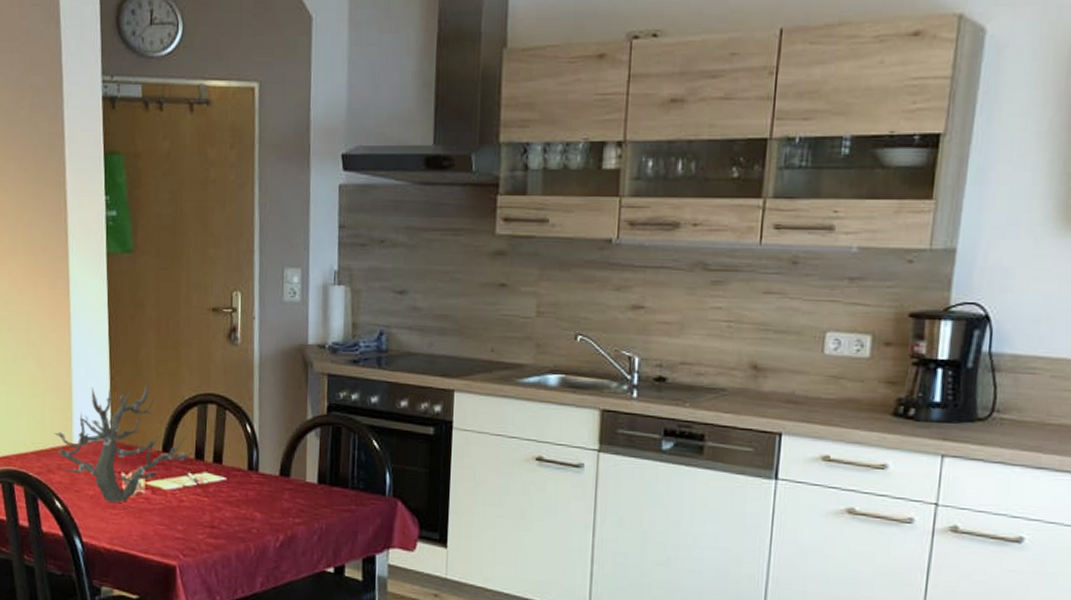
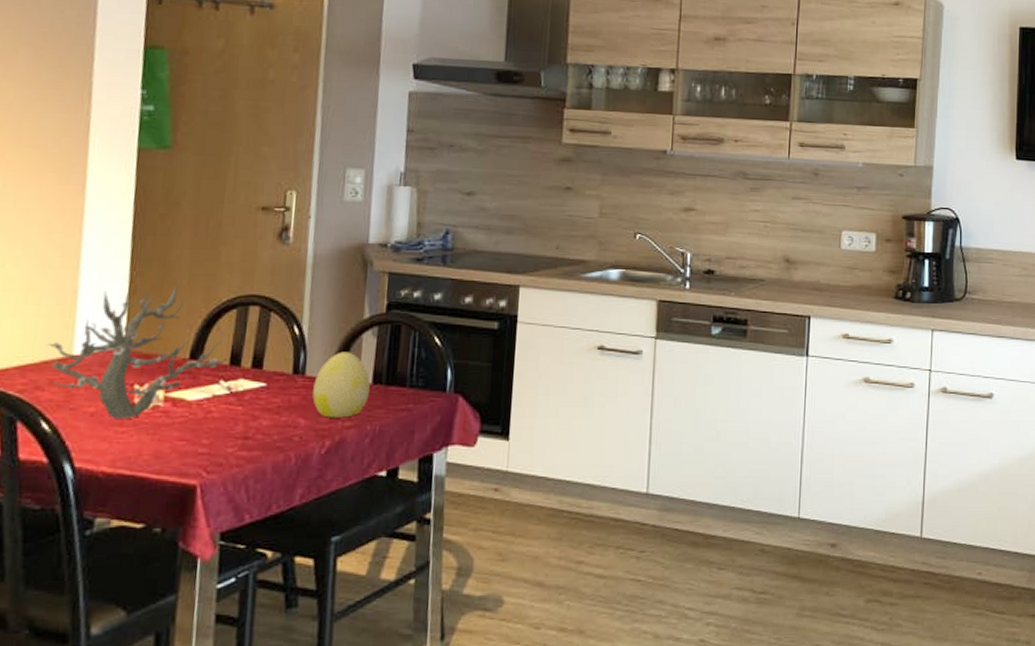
decorative egg: none [266,451,316,515] -> present [312,351,370,418]

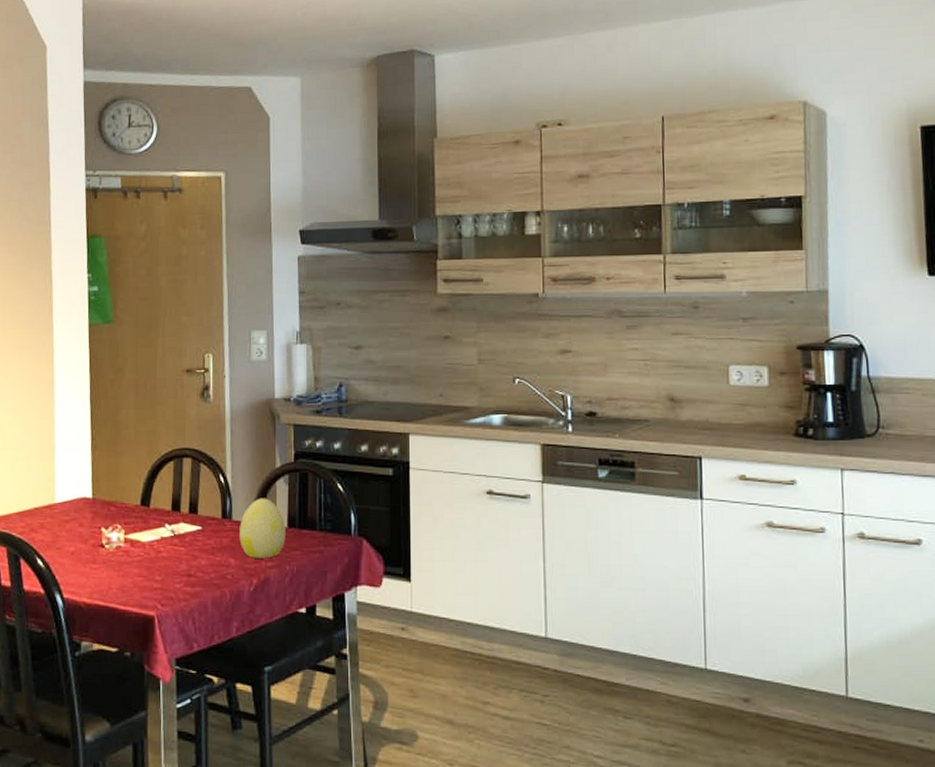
plant: present [48,283,227,419] -> none [37,439,169,557]

